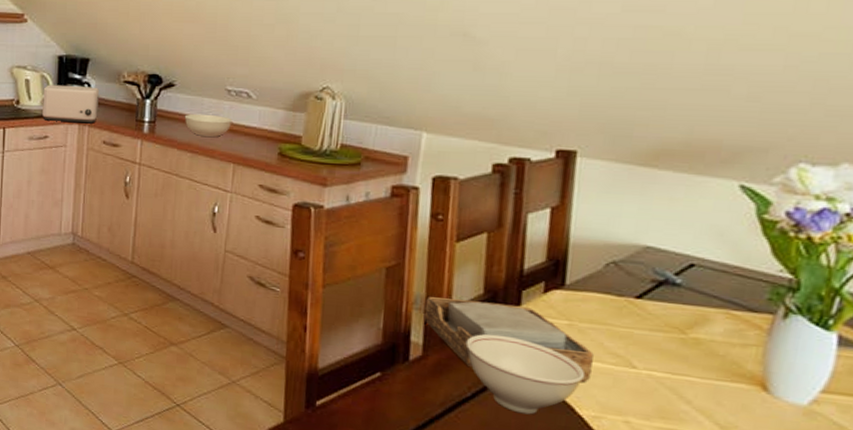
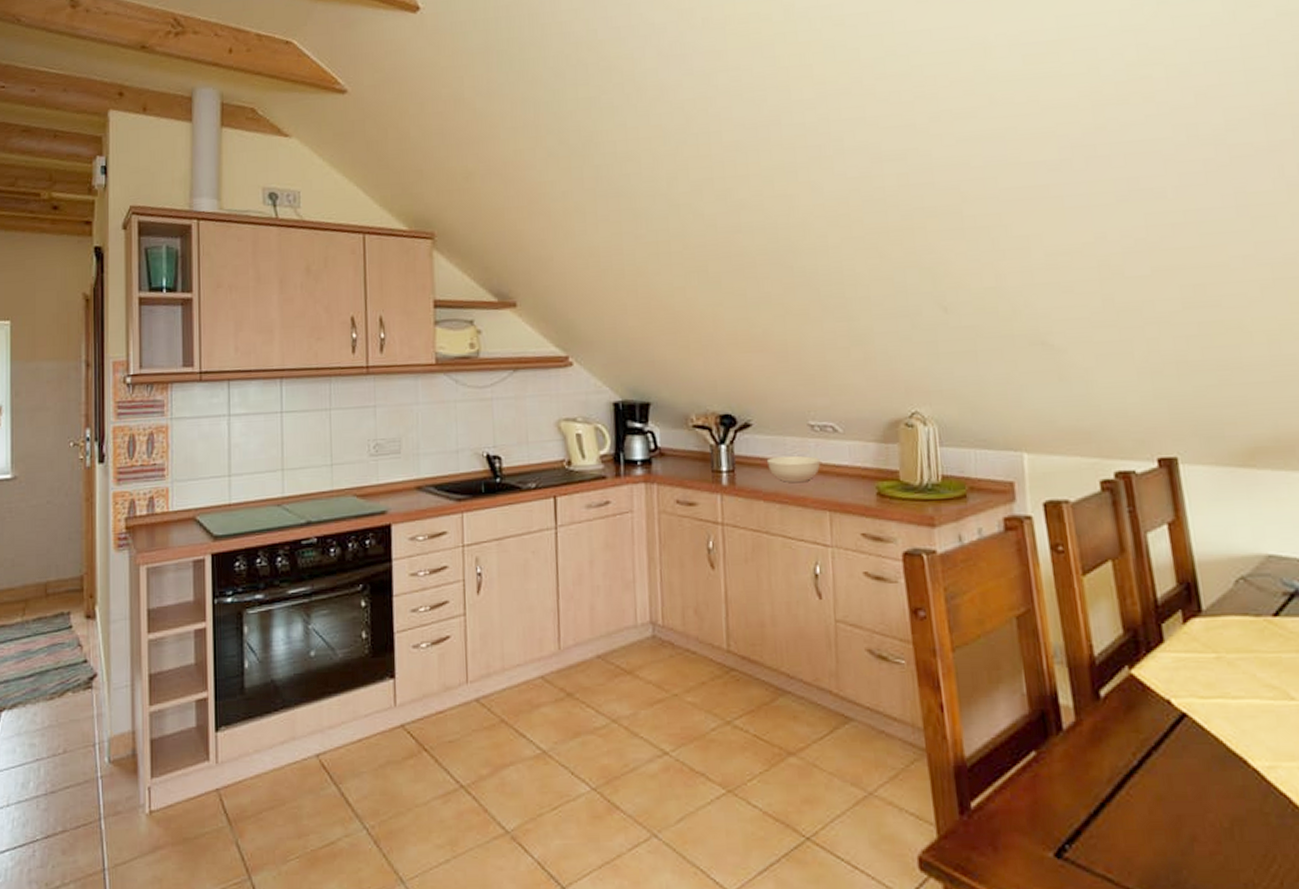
toaster: present [42,84,101,124] -> none [599,436,668,482]
napkin holder: present [424,297,594,382] -> none [1065,642,1254,728]
bowl: present [465,334,586,415] -> none [1117,681,1248,778]

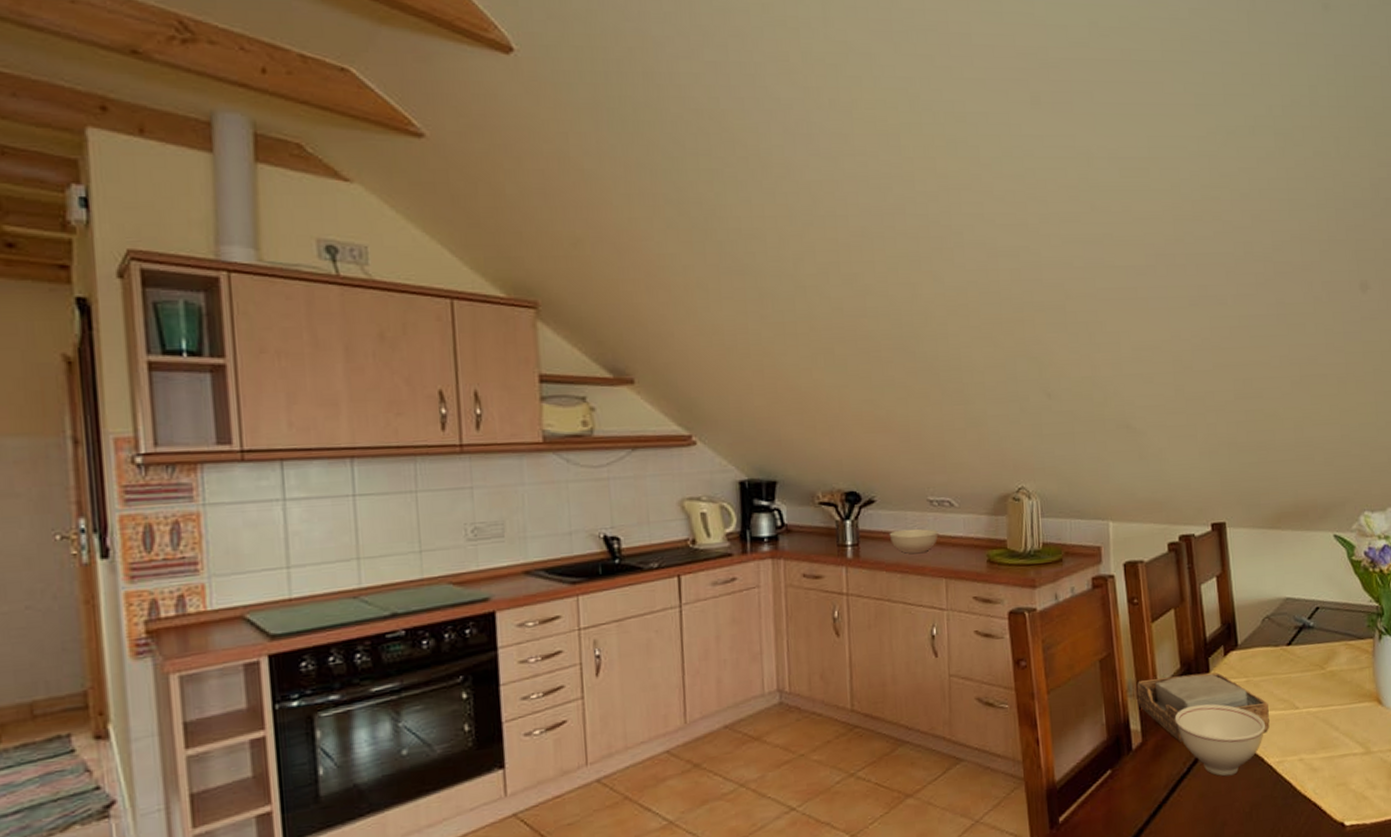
napkin holder: none [1065,642,1254,728] -> present [1136,672,1270,743]
bowl: none [1117,681,1248,778] -> present [1174,703,1266,777]

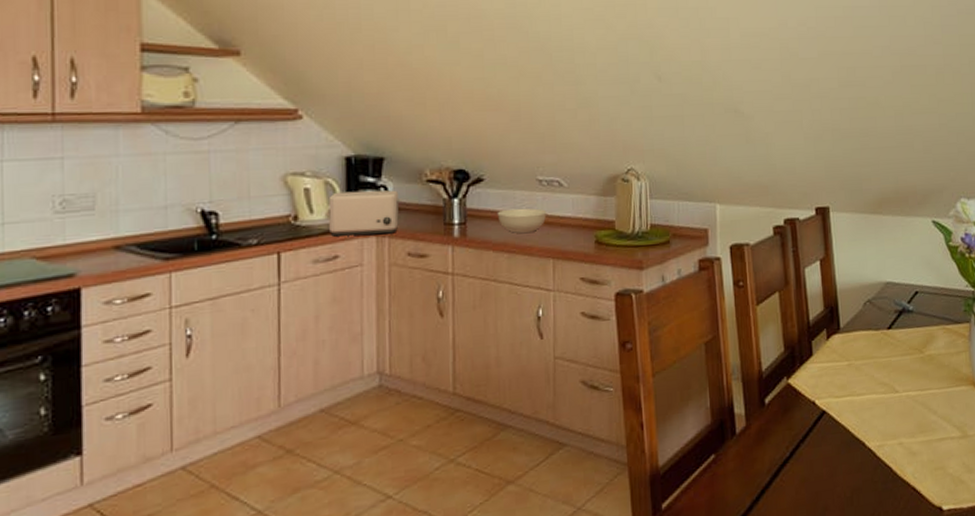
toaster: none [724,513,795,559] -> present [328,190,401,237]
napkin holder: present [1136,672,1270,743] -> none [741,355,871,427]
bowl: present [1174,703,1266,777] -> none [778,387,867,461]

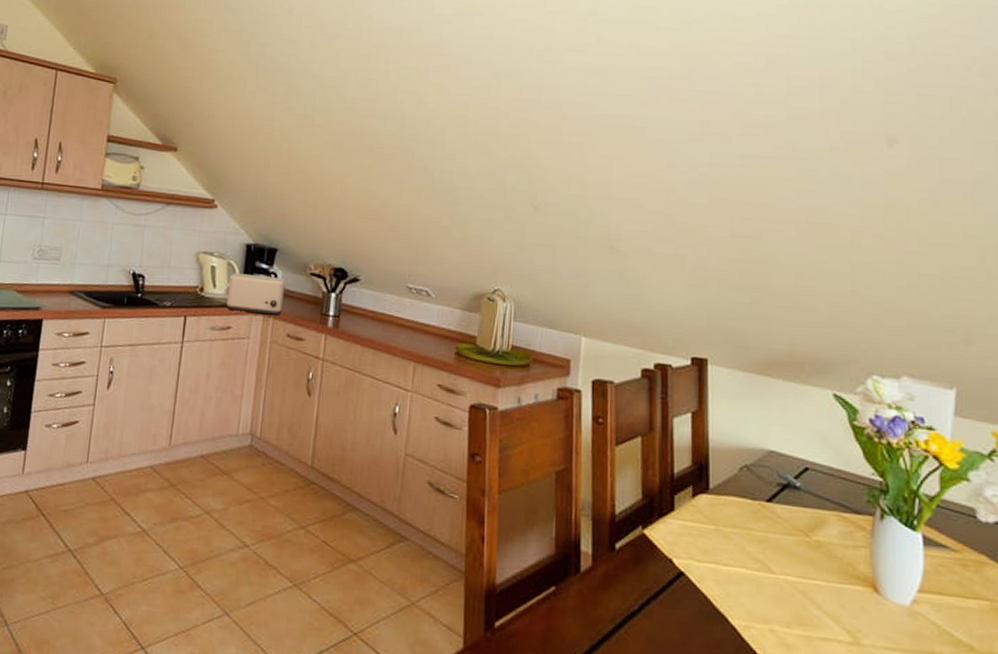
bowl: present [497,208,547,234] -> none [367,309,413,335]

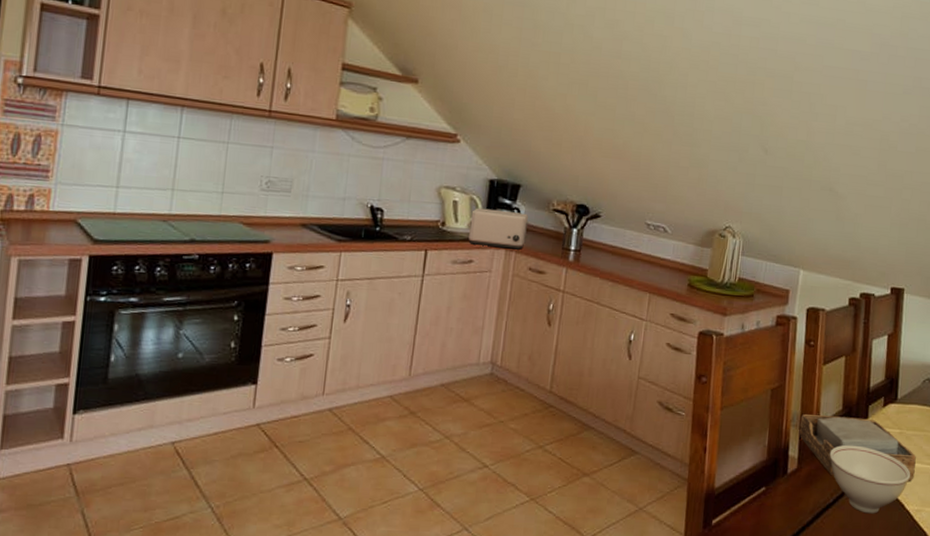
napkin holder: none [591,503,738,590] -> present [799,414,916,481]
bowl: none [630,541,734,627] -> present [829,444,911,514]

